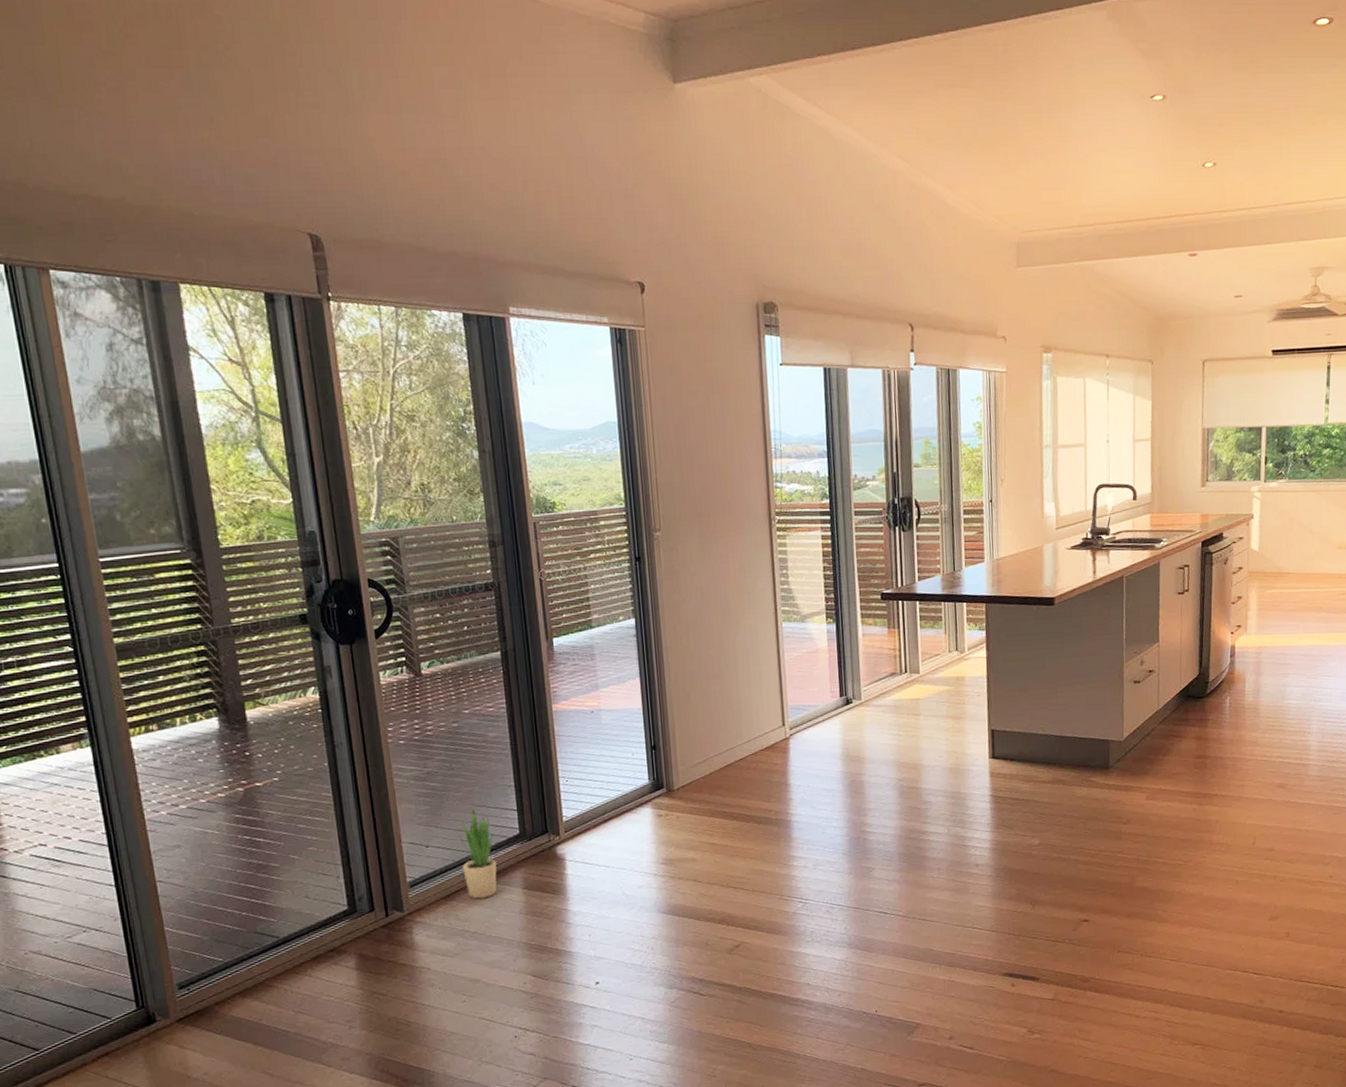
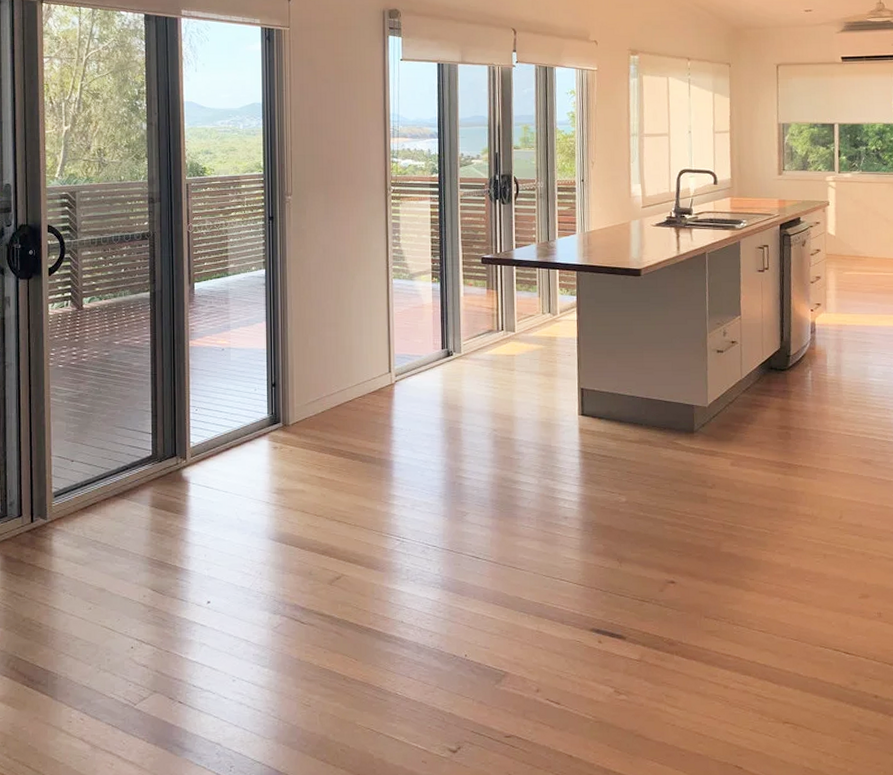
potted plant: present [458,809,497,899] -> none [99,430,129,513]

